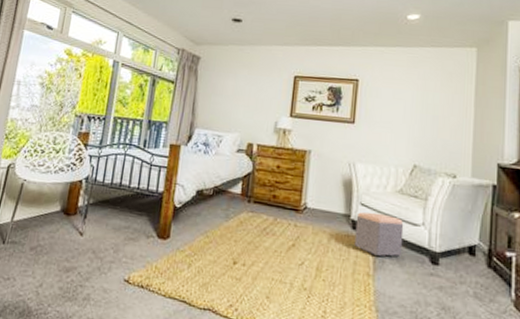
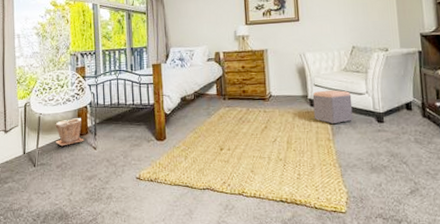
plant pot: none [36,192,72,225] -> present [55,118,84,147]

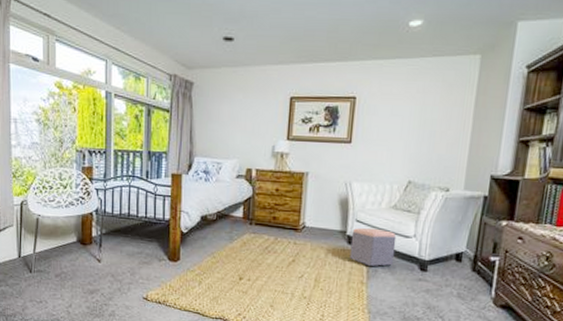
plant pot: present [55,118,84,147] -> none [55,225,88,254]

